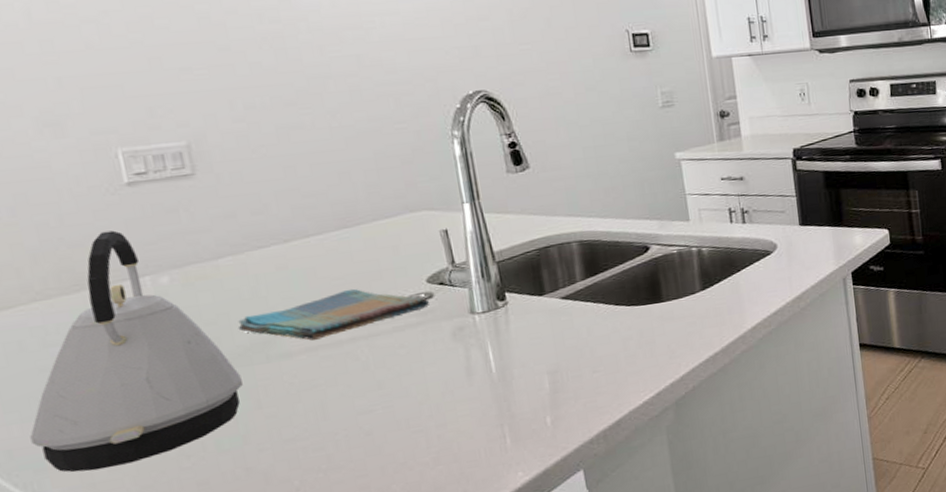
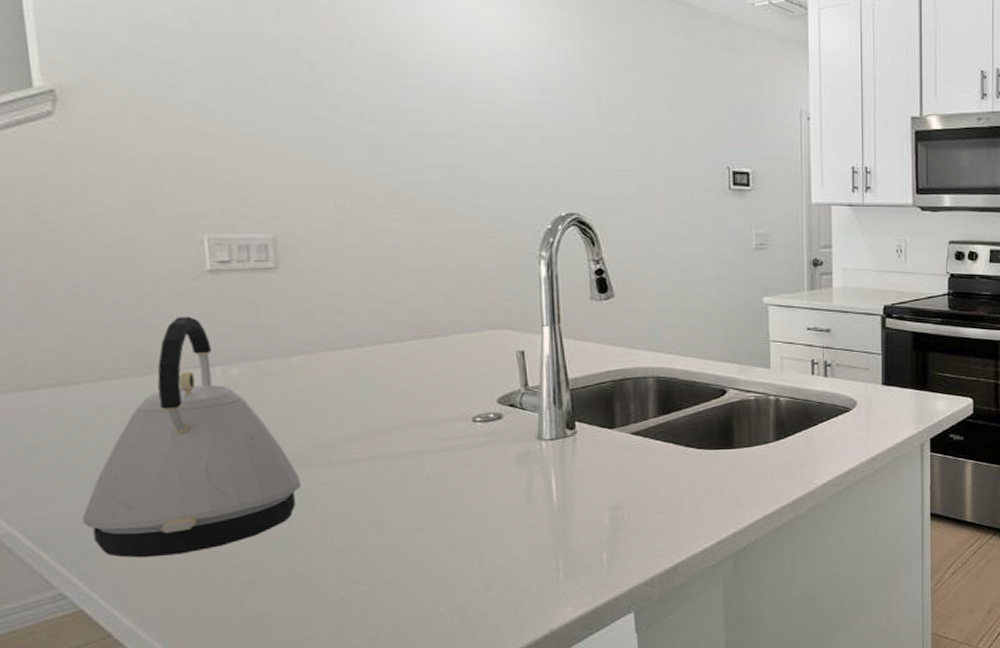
dish towel: present [237,288,430,341] -> none [302,401,498,449]

